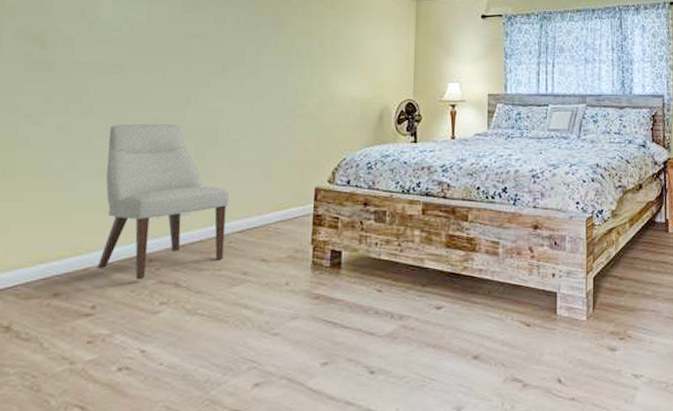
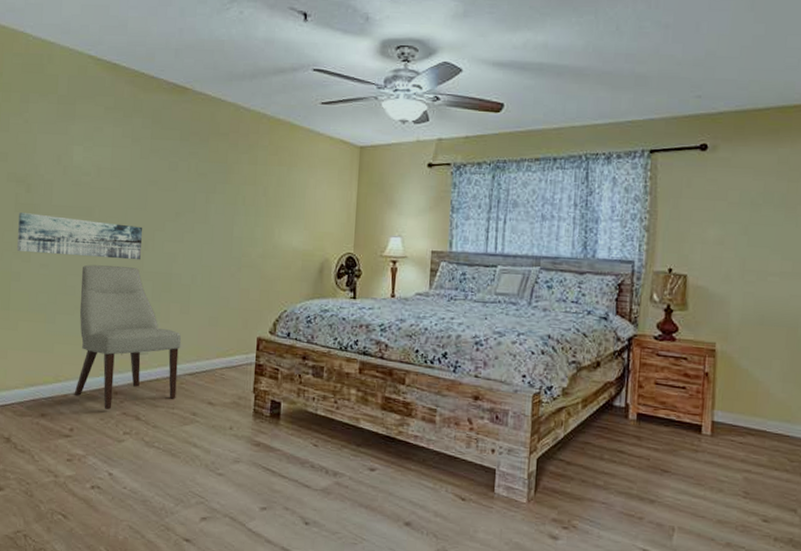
wall art: none [26,72,185,117] -> present [17,212,143,261]

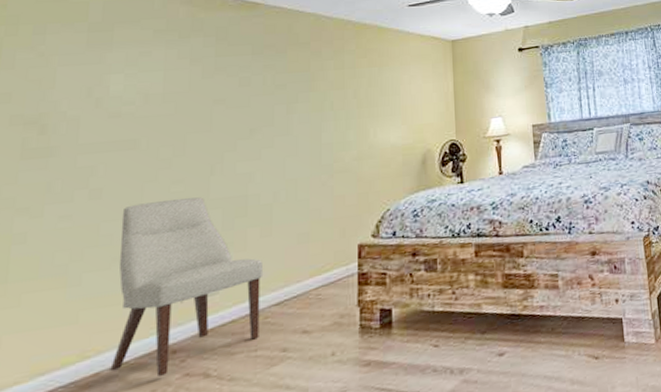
wall art: present [17,212,143,261] -> none [23,150,208,207]

